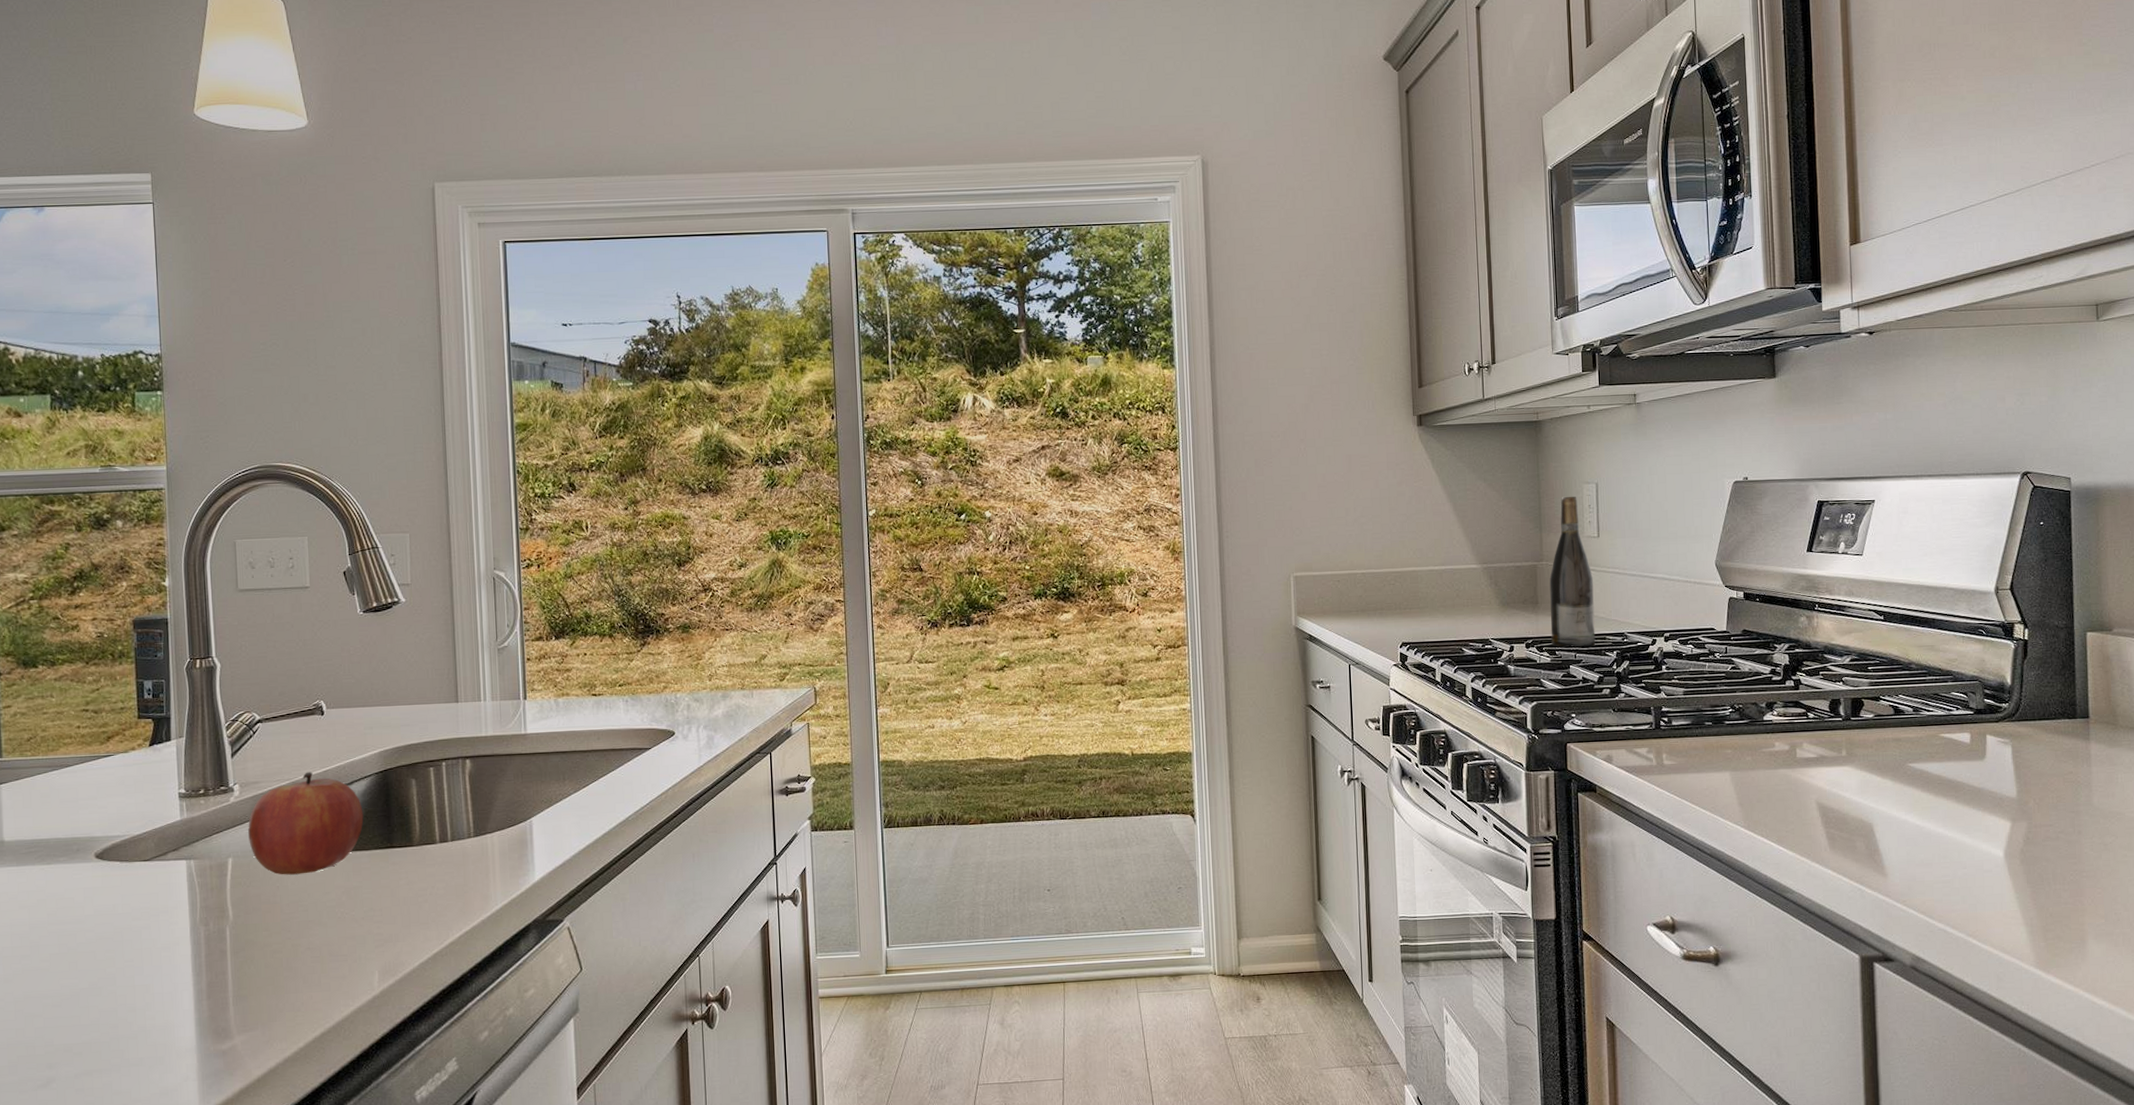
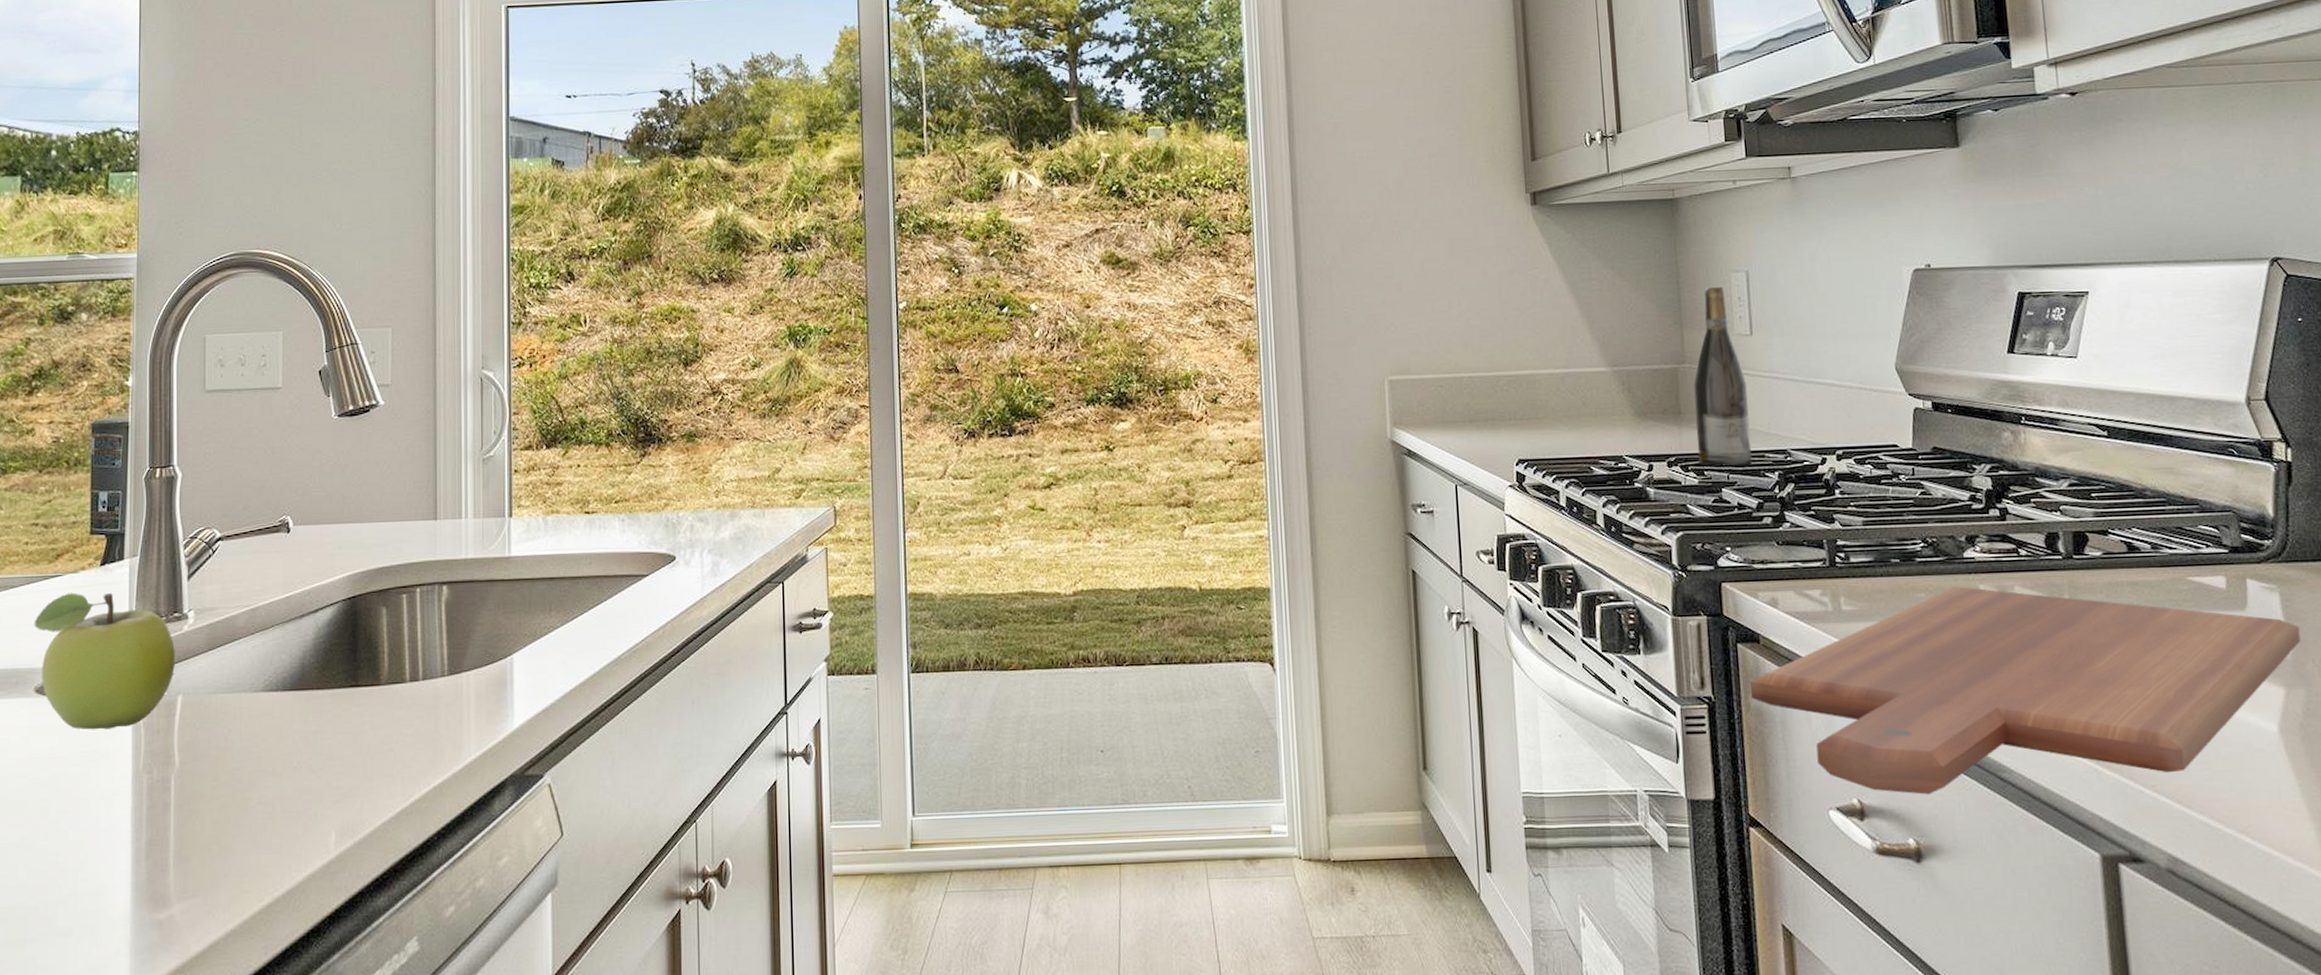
fruit: none [90,769,224,890] -> present [34,592,175,730]
fruit: present [248,772,364,875] -> none [201,597,327,716]
cutting board: none [1587,744,2026,912] -> present [1749,586,2301,795]

